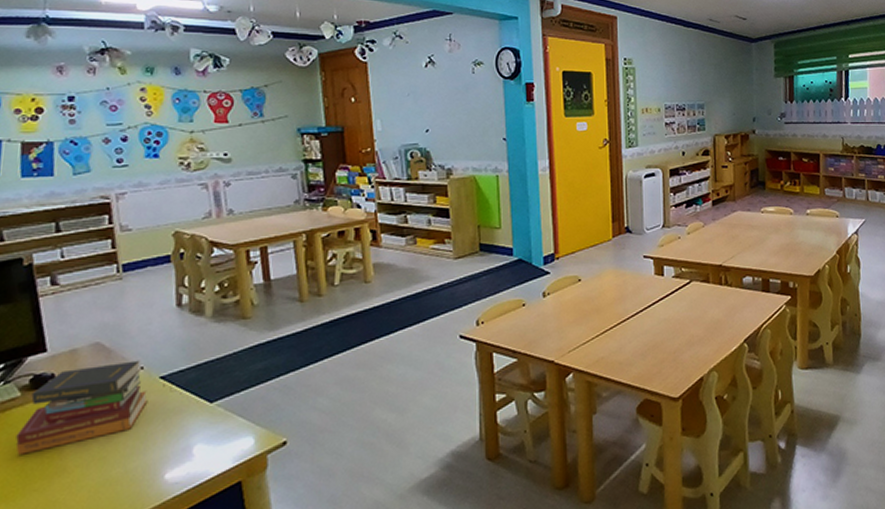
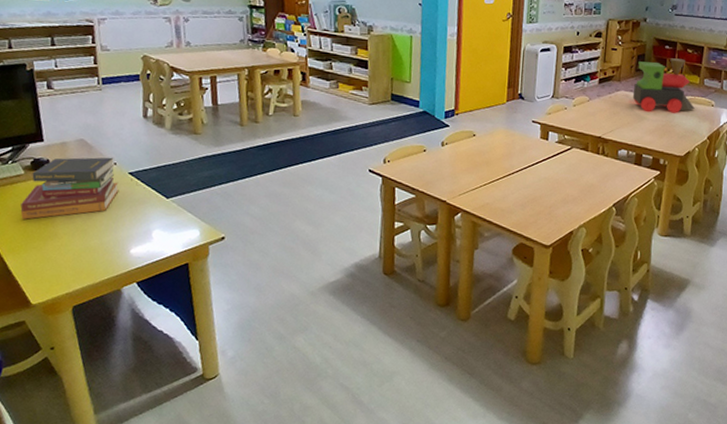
toy train: none [750,170,819,231] -> present [632,58,695,113]

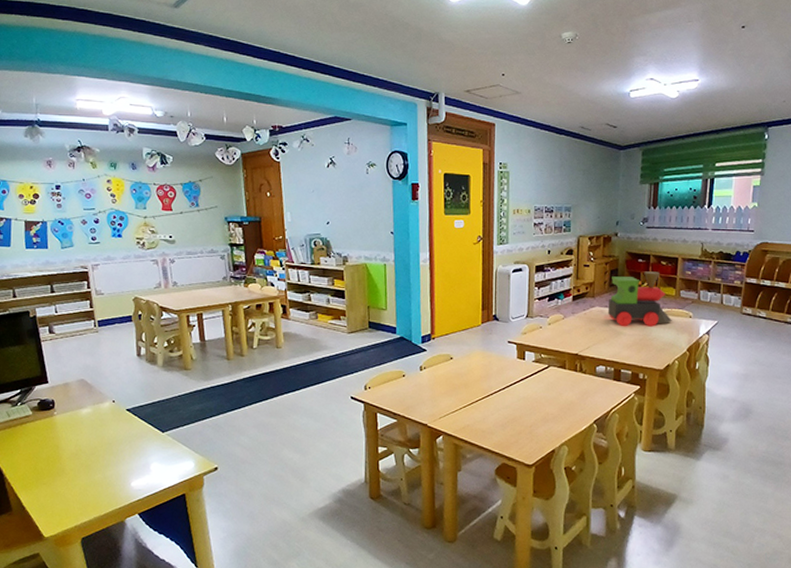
books: present [20,157,119,220] -> none [30,395,118,457]

